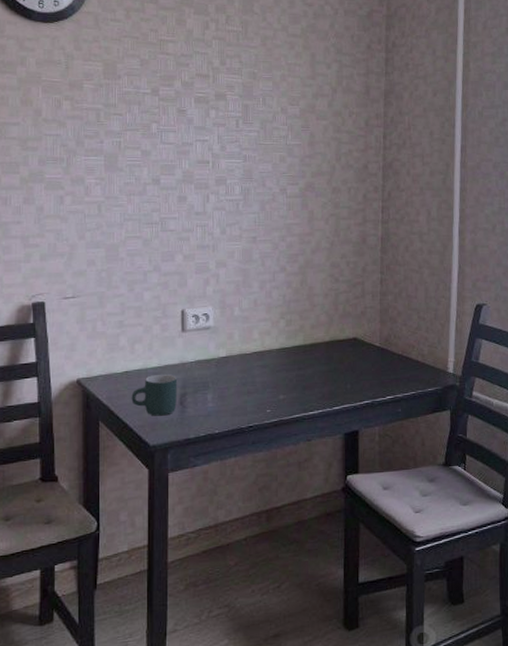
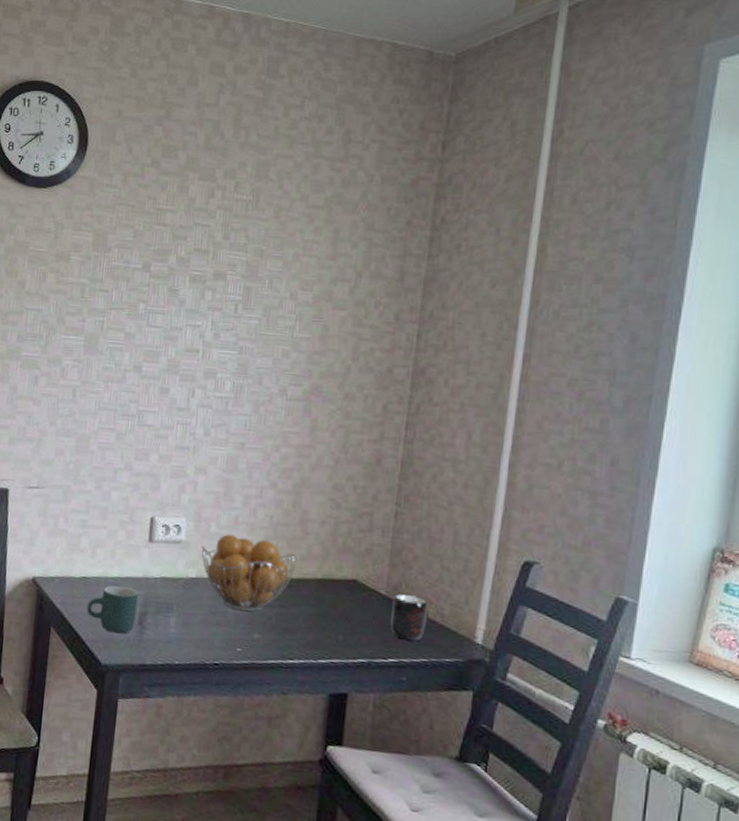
fruit basket: none [228,315,308,377] -> present [201,534,297,612]
mug: none [385,343,413,380] -> present [391,594,429,642]

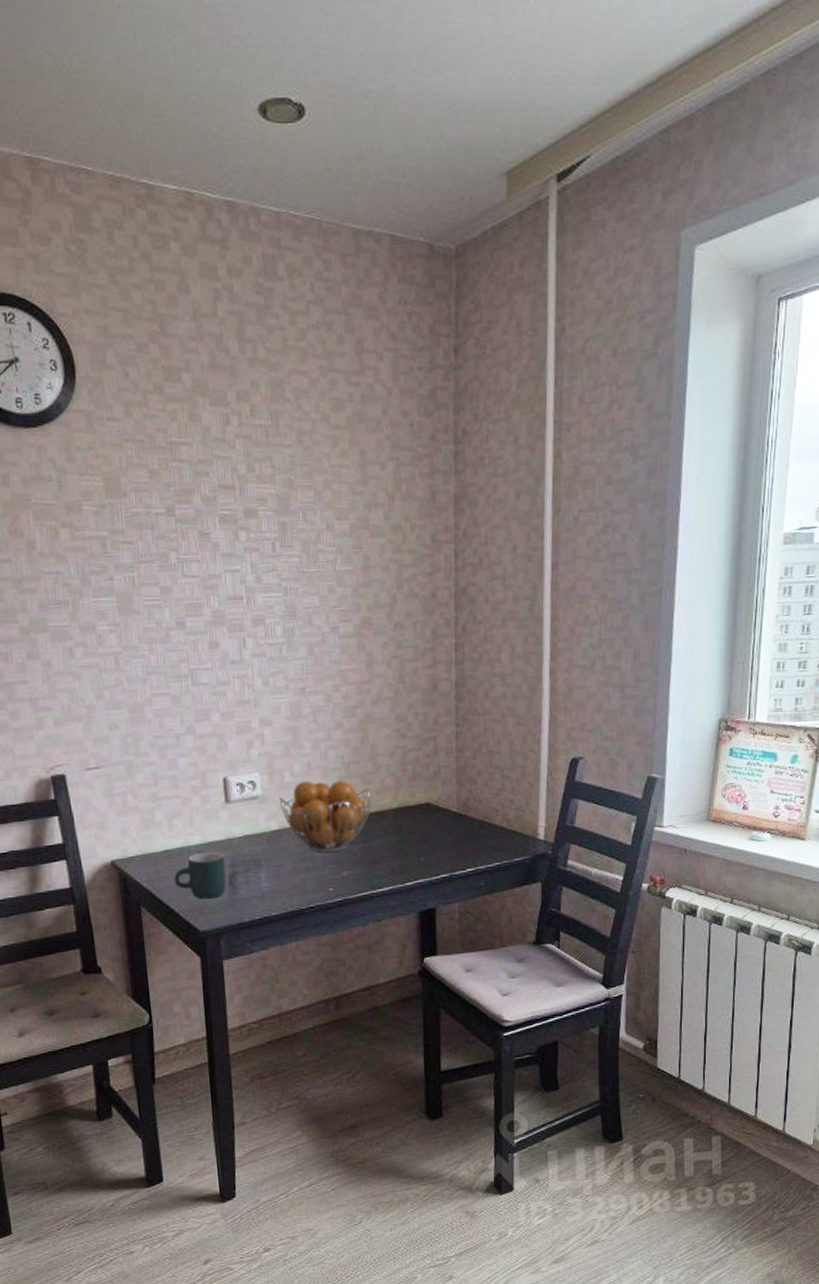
mug: present [391,594,429,642] -> none [464,807,496,850]

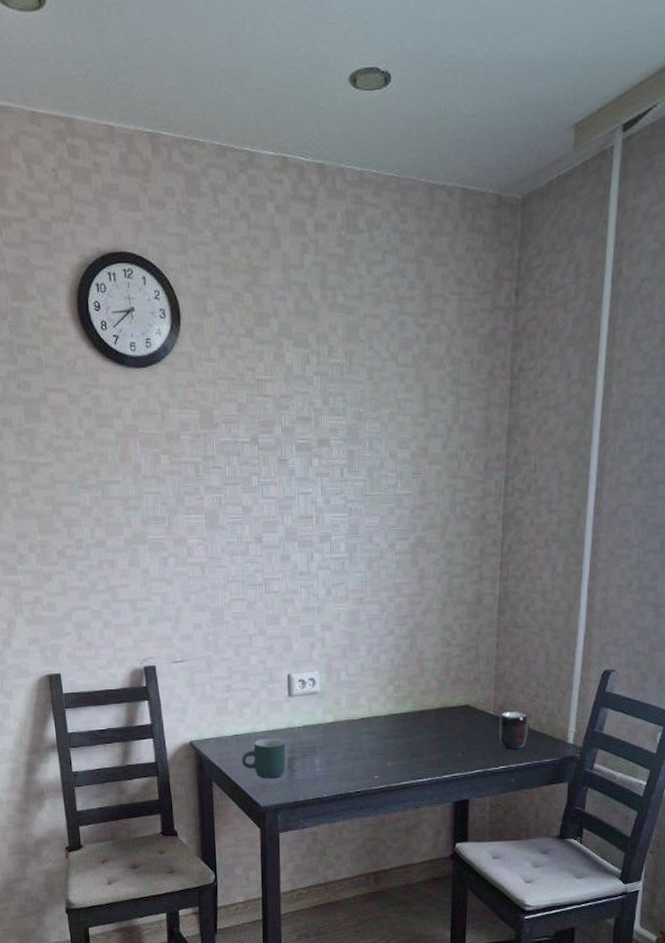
fruit basket: present [279,780,373,852] -> none [335,681,417,744]
mug: none [464,807,496,850] -> present [500,712,529,749]

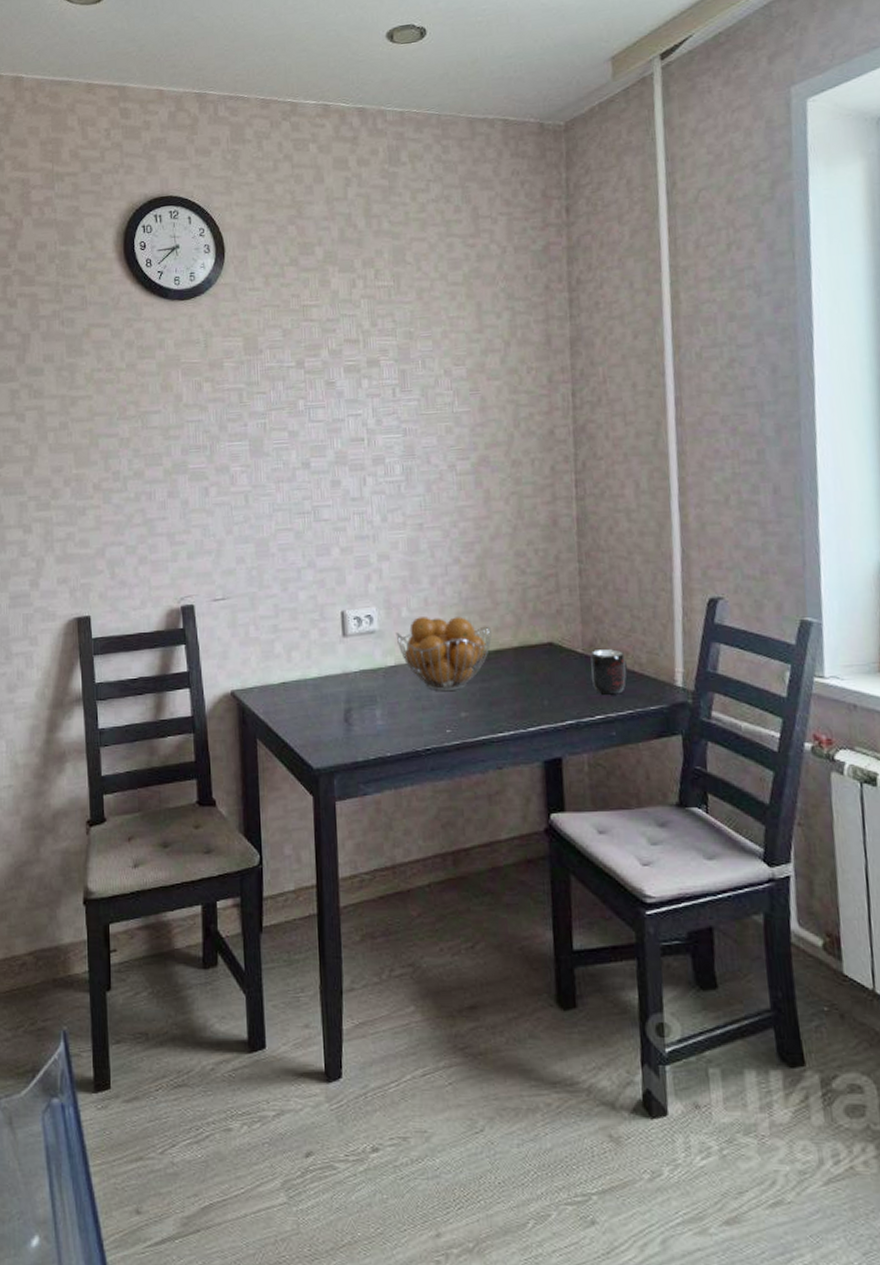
mug: present [241,738,286,779] -> none [290,685,341,735]
fruit basket: none [335,681,417,744] -> present [395,617,492,691]

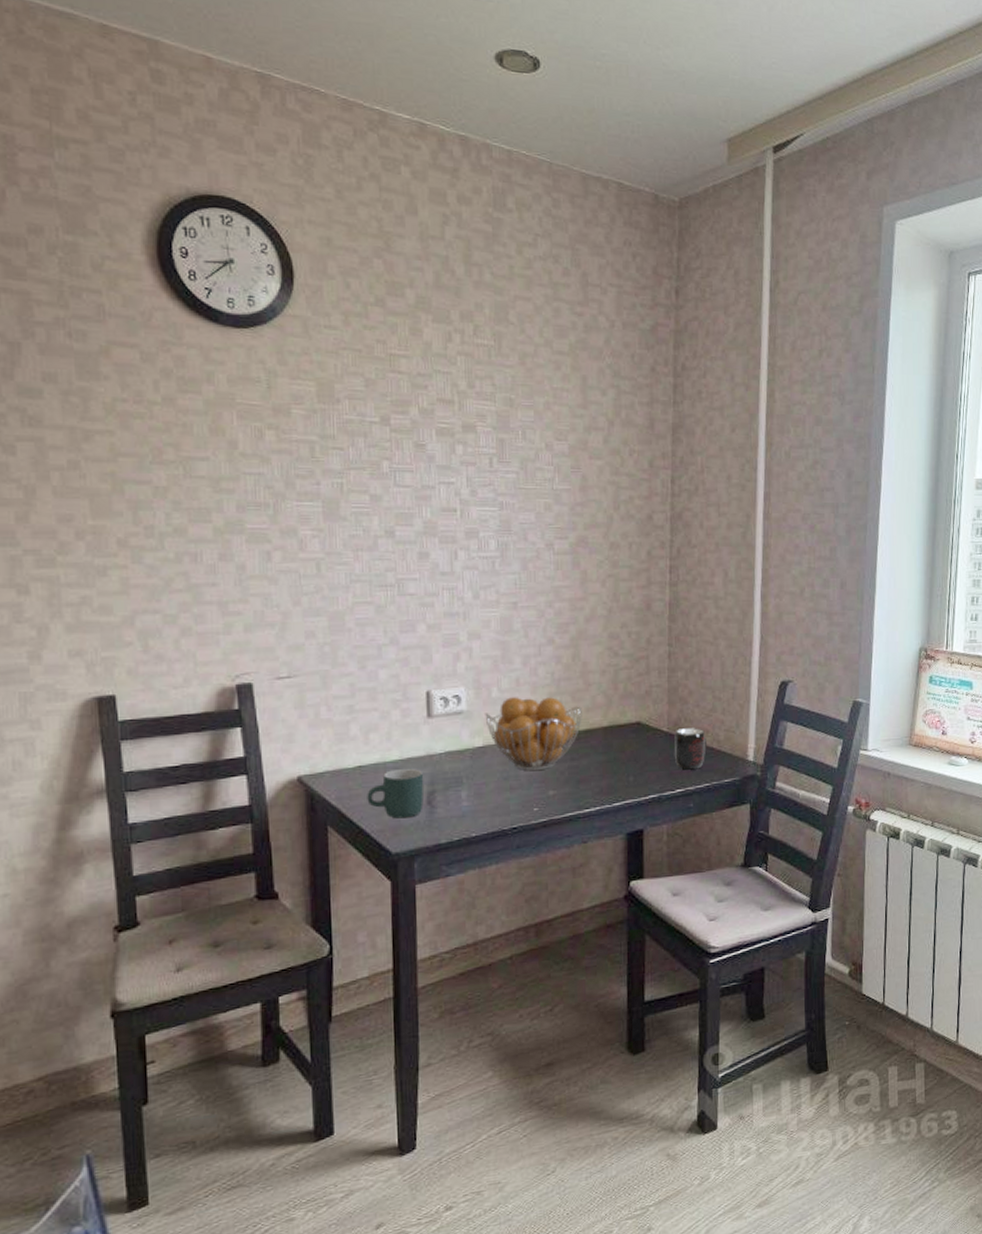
mug: none [290,685,341,735] -> present [367,768,424,819]

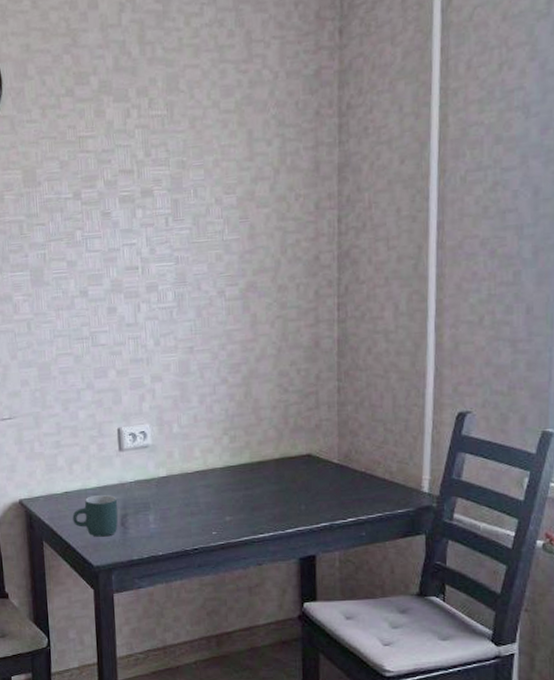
fruit basket: present [485,697,582,770] -> none [167,432,255,498]
mug: present [675,728,707,770] -> none [345,459,378,500]

